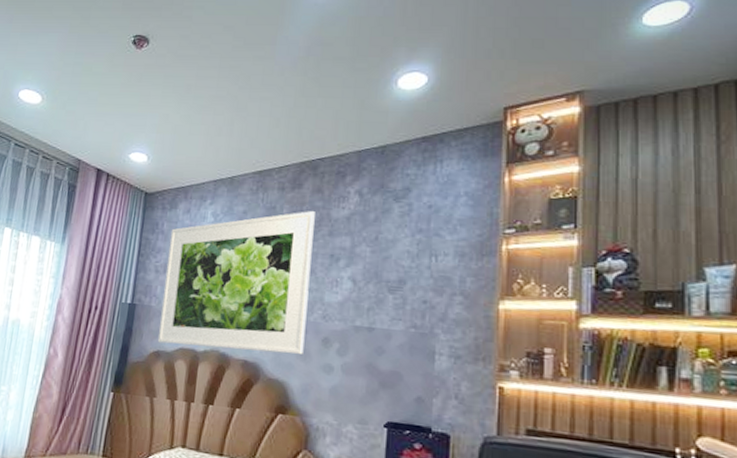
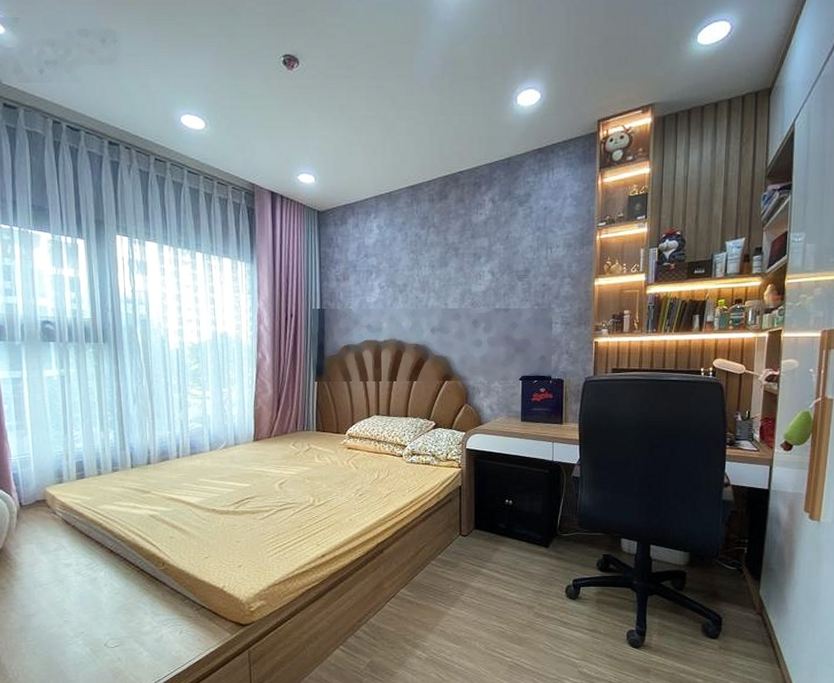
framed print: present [157,211,315,355] -> none [344,218,459,338]

